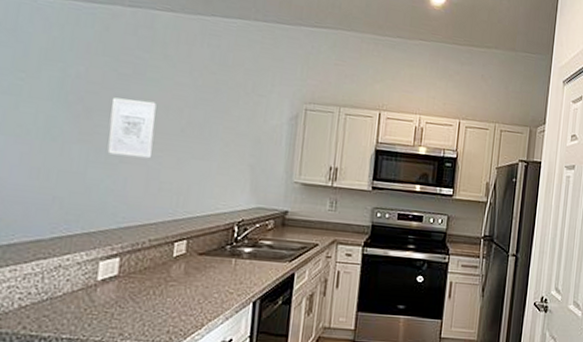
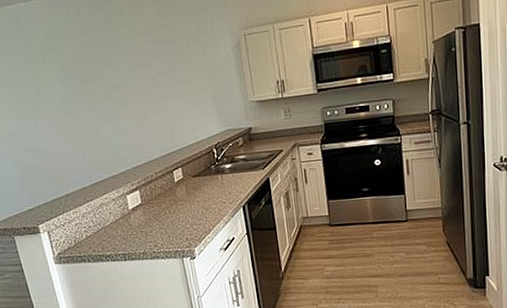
wall art: present [107,97,157,159] -> none [98,62,139,113]

